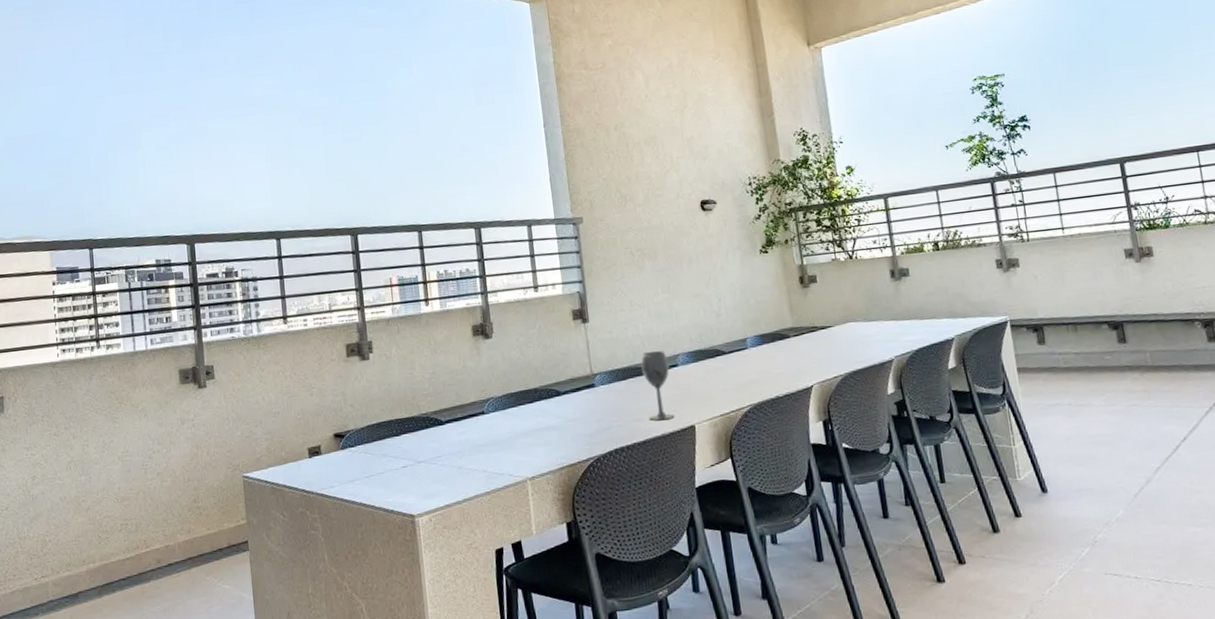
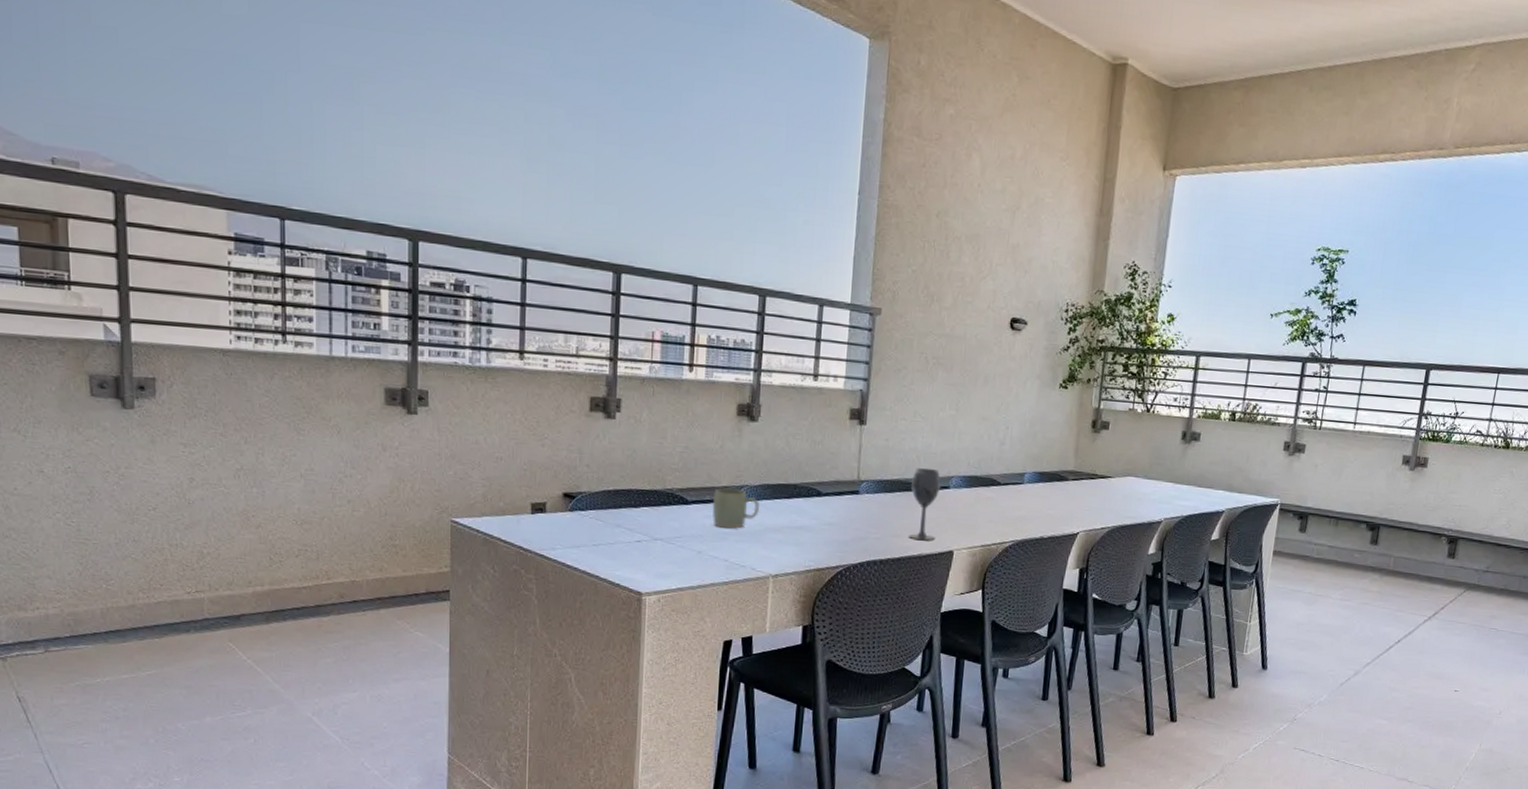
mug: none [464,402,508,441] -> present [712,488,760,528]

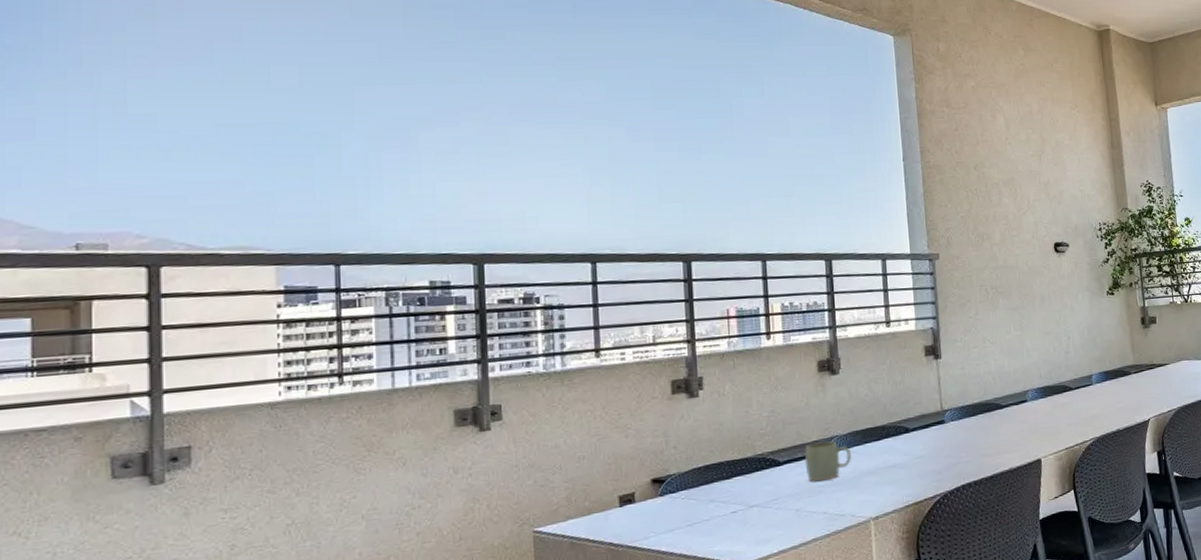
wine glass: present [909,468,941,541] -> none [991,387,1022,456]

